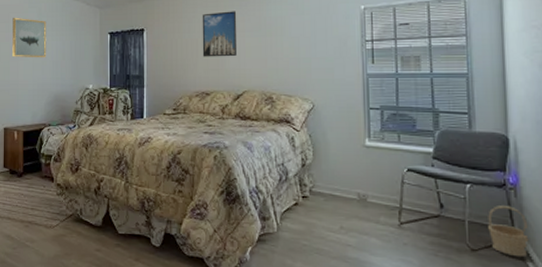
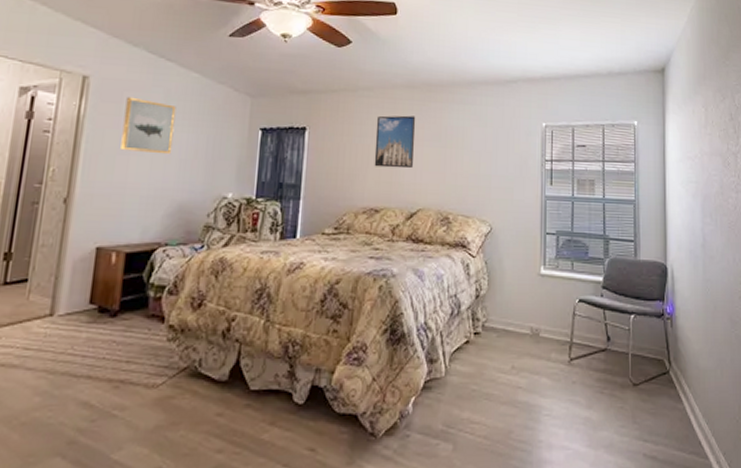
basket: present [488,206,531,258] -> none [648,337,683,390]

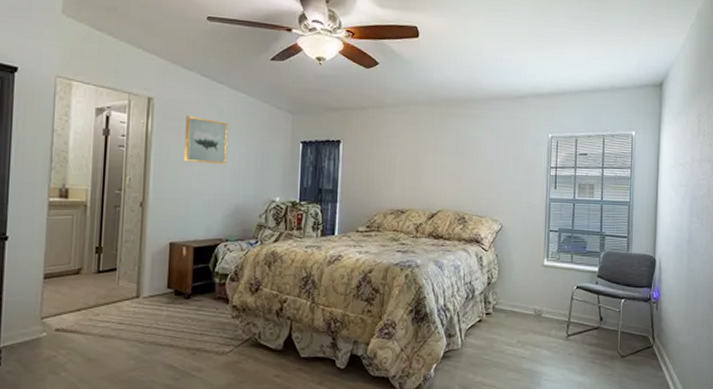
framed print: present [374,115,416,169] -> none [400,129,436,176]

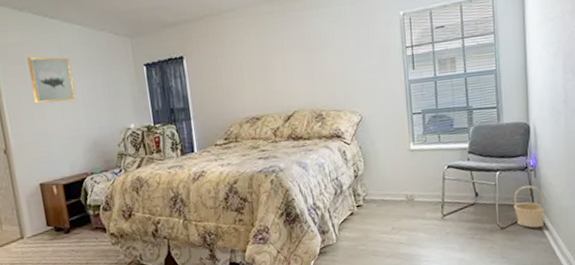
basket: none [635,317,665,361] -> present [513,185,546,228]

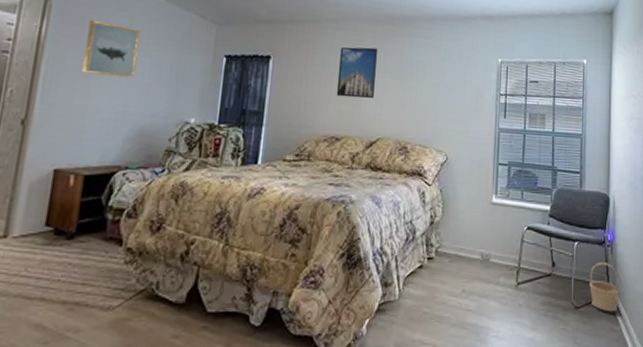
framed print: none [243,28,284,81] -> present [336,47,379,99]

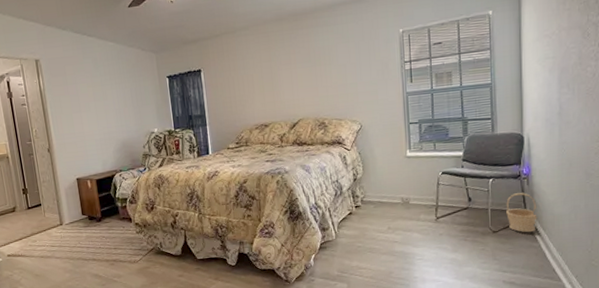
wall art: present [82,19,141,79] -> none [68,69,109,110]
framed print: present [336,47,379,99] -> none [255,44,290,92]

